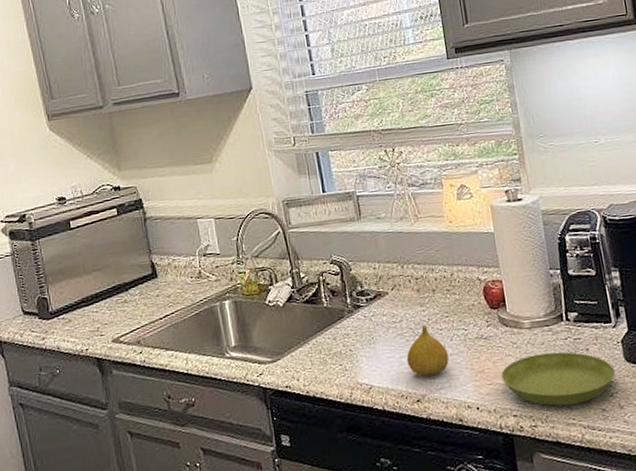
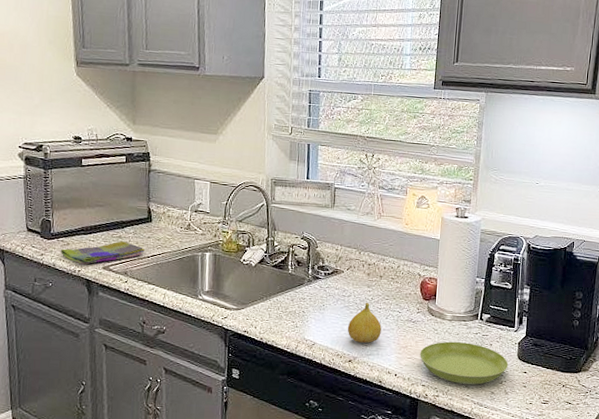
dish towel: none [63,305,156,342] -> present [61,241,146,265]

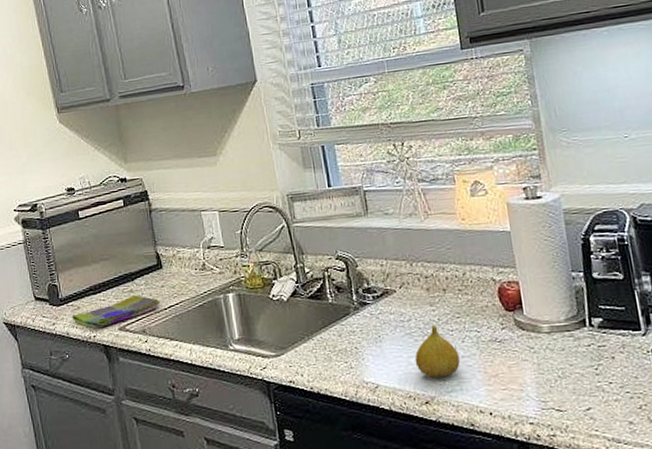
saucer: present [420,341,509,385] -> none [517,359,645,416]

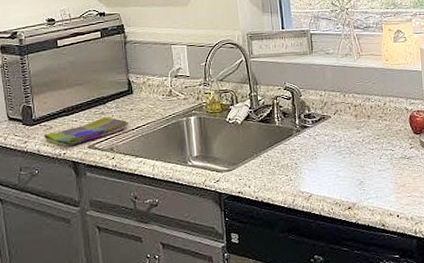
fruit: present [414,324,460,378] -> none [342,144,377,188]

